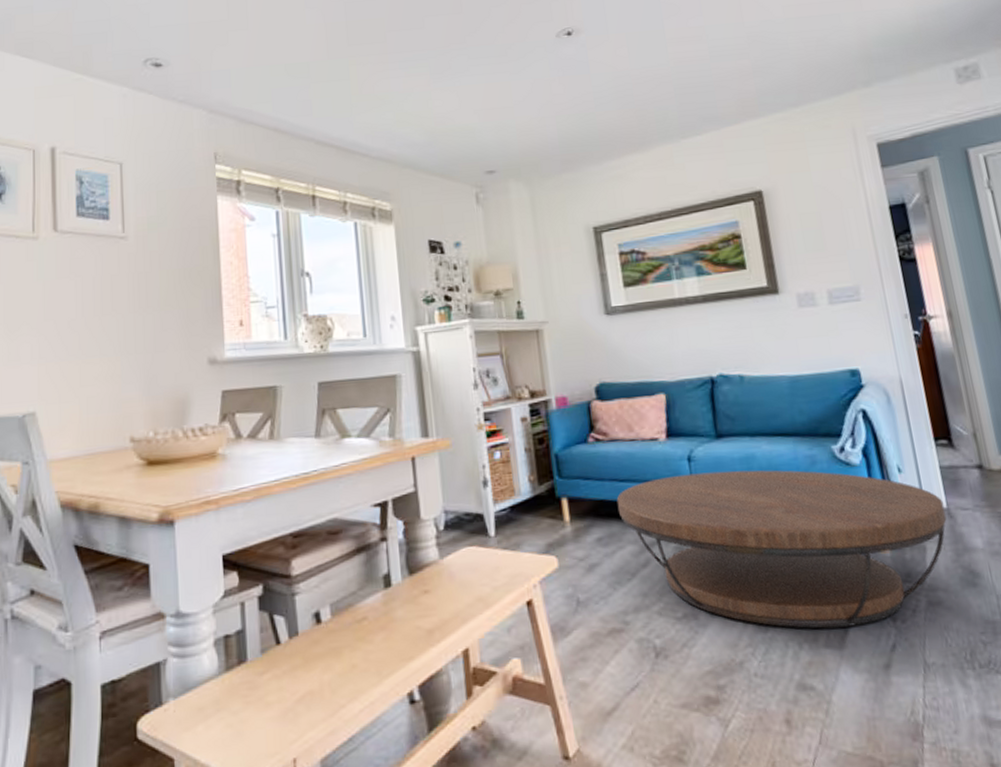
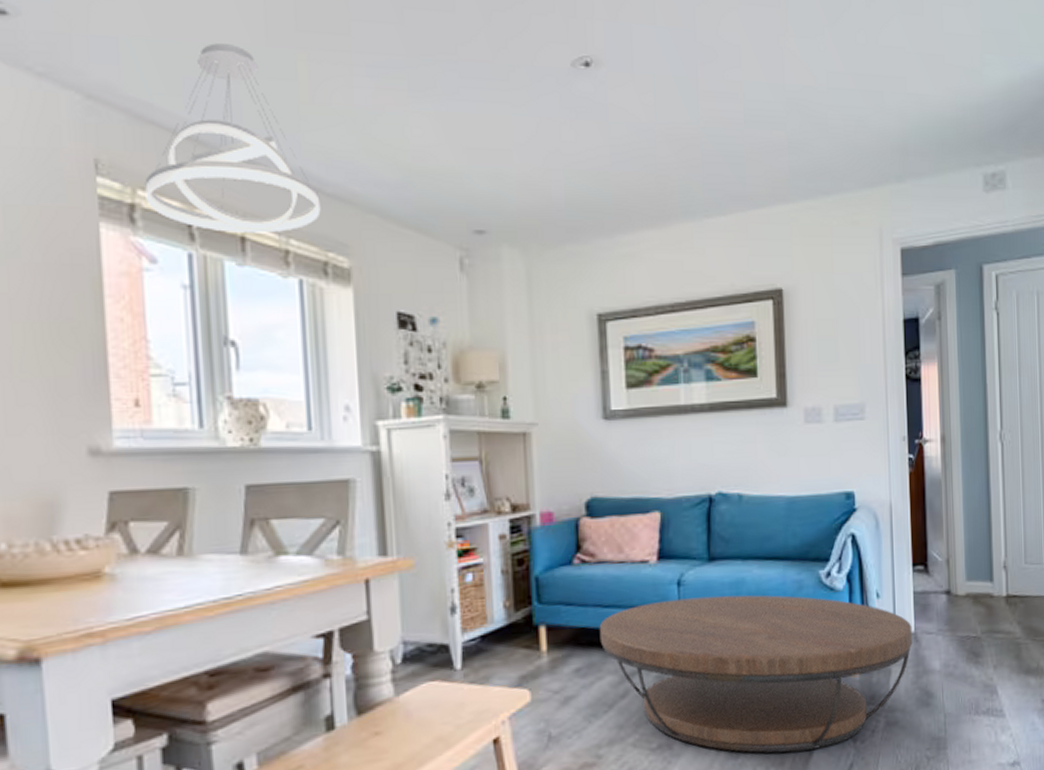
pendant light: none [247,62,369,193] -> present [145,43,321,233]

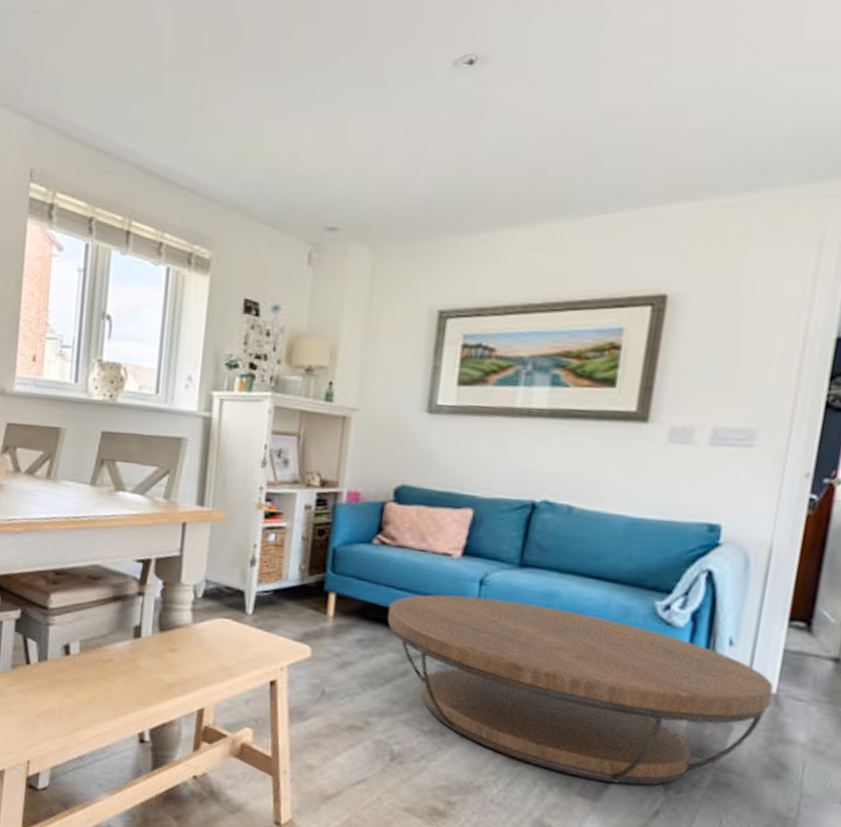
pendant light: present [145,43,321,233] -> none [62,70,195,228]

